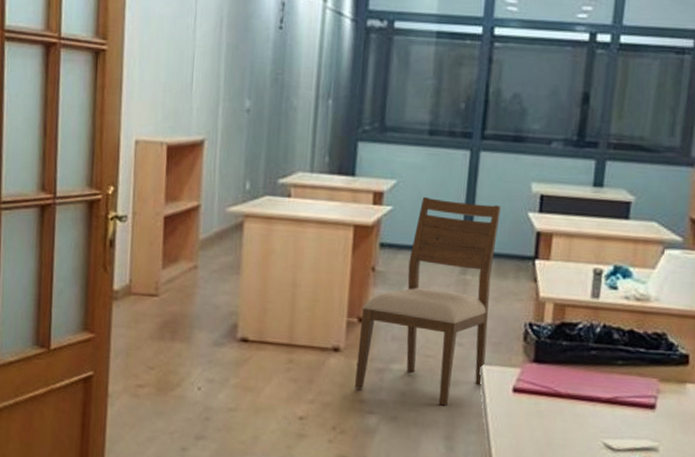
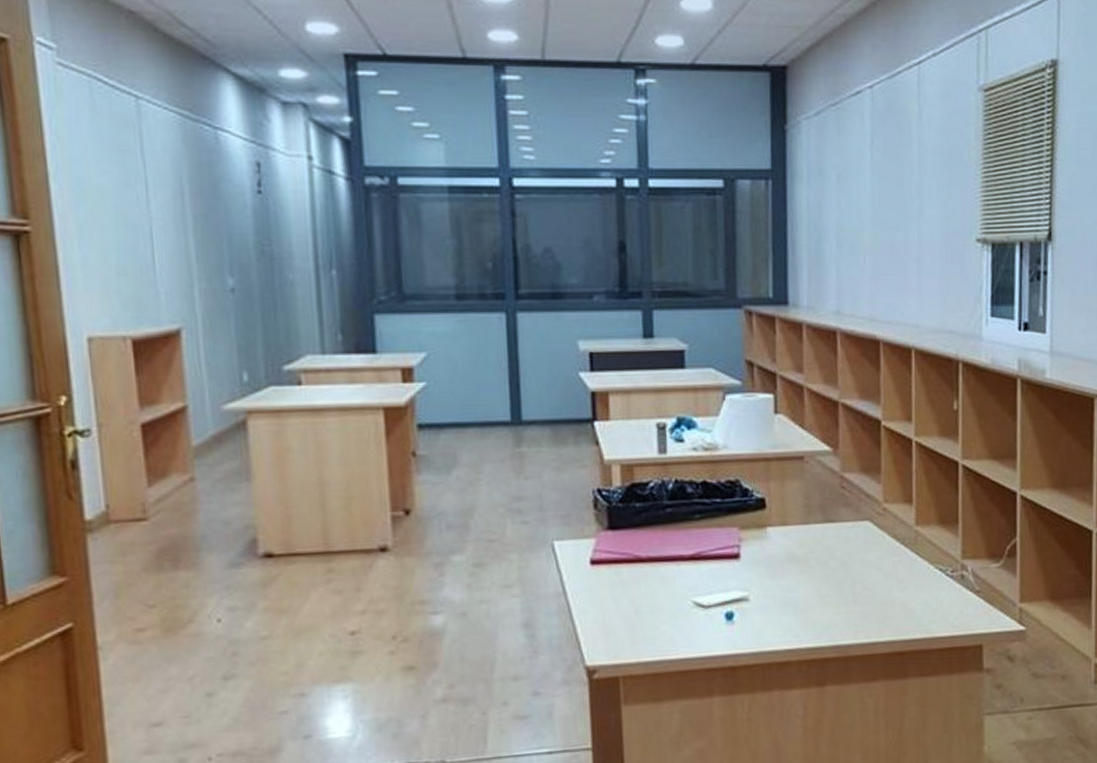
chair: present [355,197,501,406] -> none [408,368,557,592]

